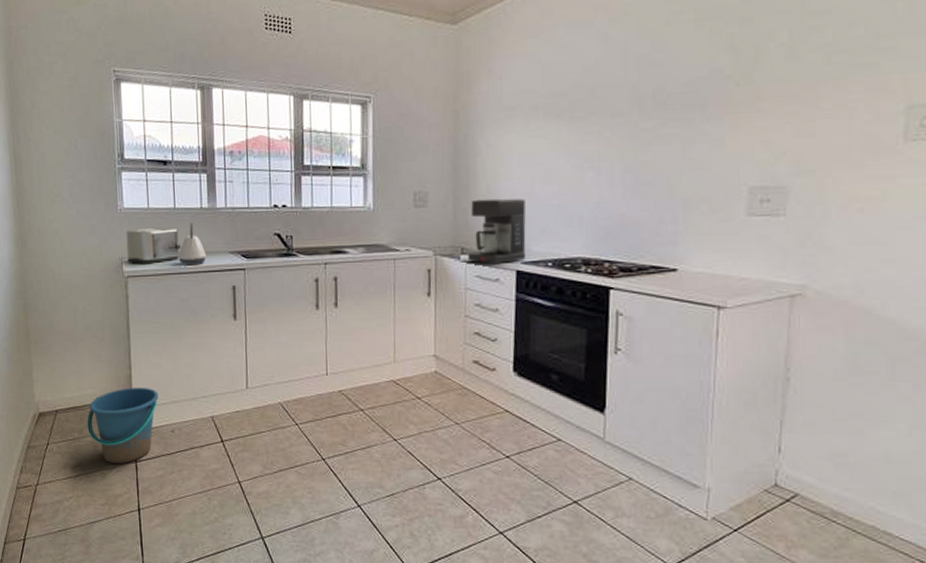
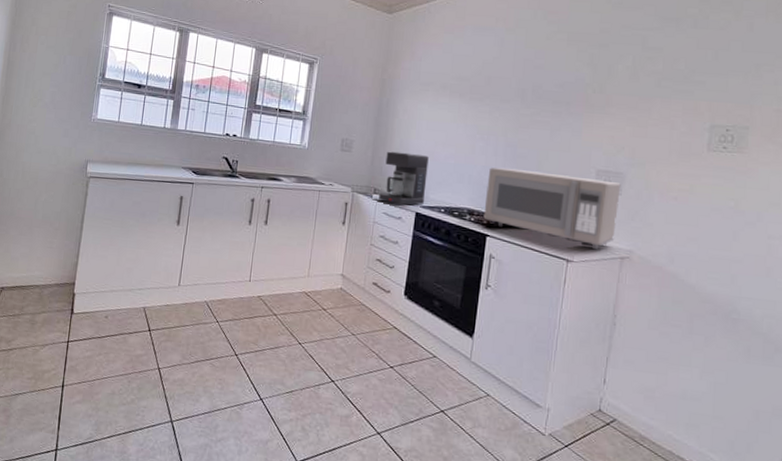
bucket: present [87,388,159,465] -> none [28,274,99,343]
toaster: present [126,227,180,264] -> none [92,137,141,169]
kettle: present [178,223,207,266] -> none [137,138,163,175]
microwave: none [603,199,784,290] -> present [483,167,621,250]

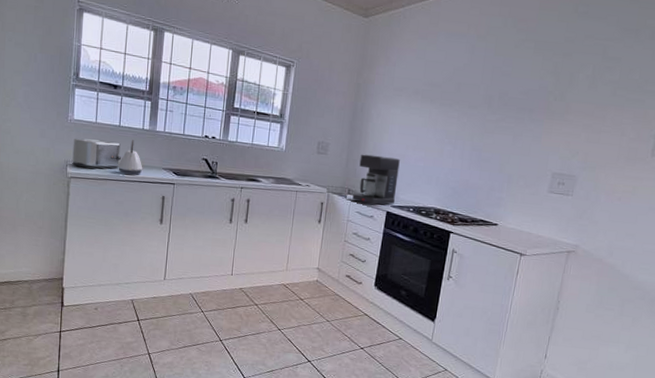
toaster: none [92,137,141,169] -> present [72,138,121,170]
kettle: none [137,138,163,175] -> present [118,140,143,176]
microwave: present [483,167,621,250] -> none [448,170,573,245]

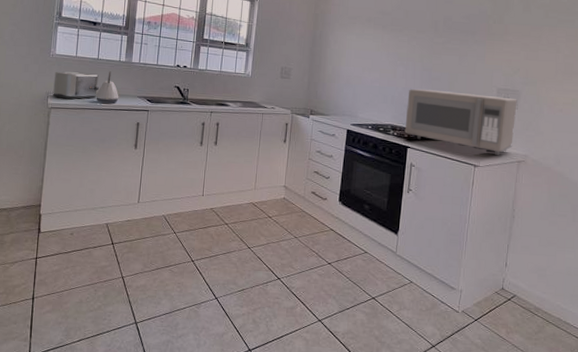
coffee maker: present [352,154,400,205] -> none [315,77,357,124]
microwave: none [448,170,573,245] -> present [405,89,517,156]

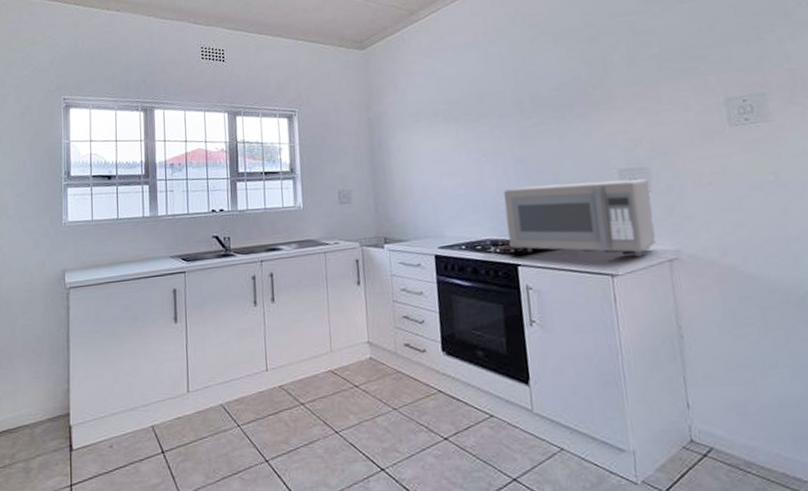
toaster: present [53,71,99,100] -> none [69,237,123,274]
kettle: present [96,71,119,104] -> none [120,231,148,273]

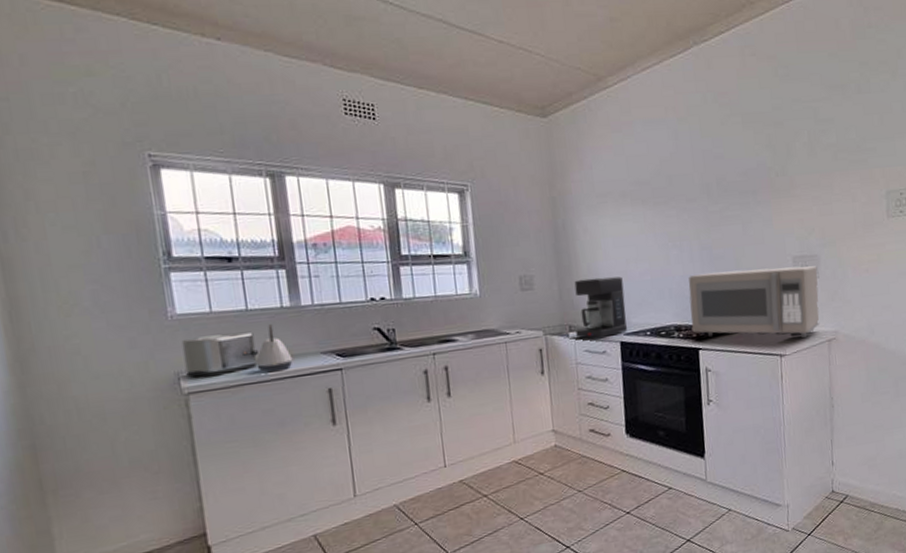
toaster: none [69,237,123,274] -> present [181,332,258,377]
kettle: none [120,231,148,273] -> present [256,324,293,373]
coffee maker: none [389,190,442,251] -> present [574,276,628,339]

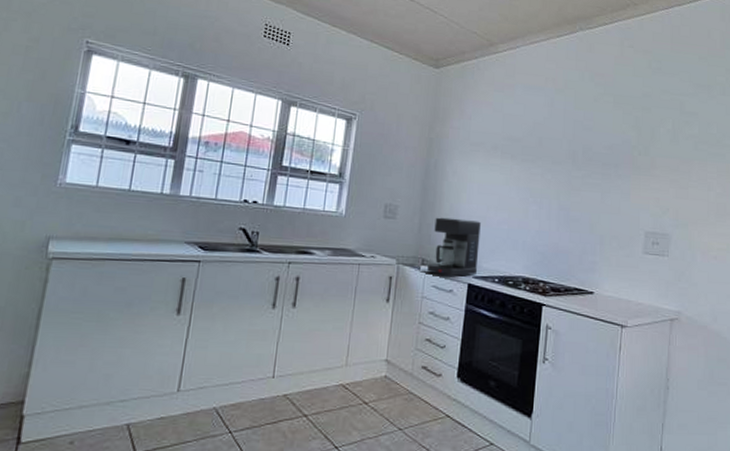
toaster: present [181,332,258,377] -> none [56,206,129,247]
kettle: present [256,324,293,373] -> none [122,207,158,253]
microwave: present [688,265,820,339] -> none [539,232,668,313]

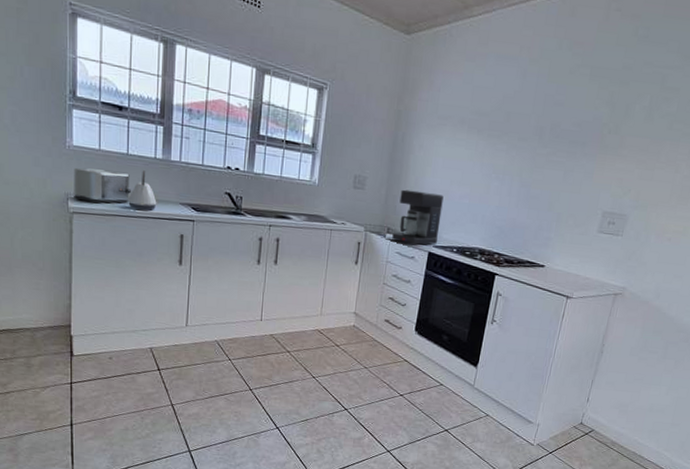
toaster: none [56,206,129,247] -> present [74,167,131,204]
kettle: none [122,207,158,253] -> present [128,170,157,211]

